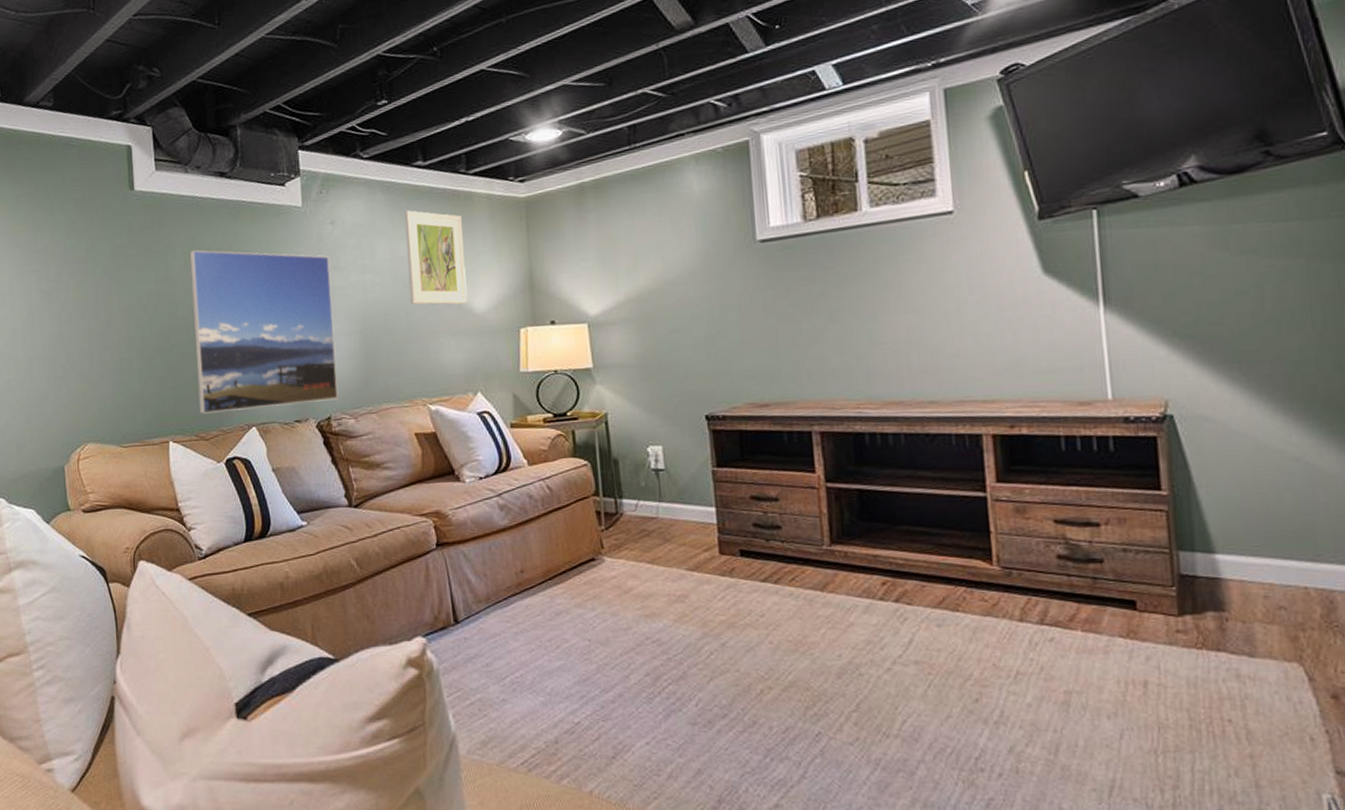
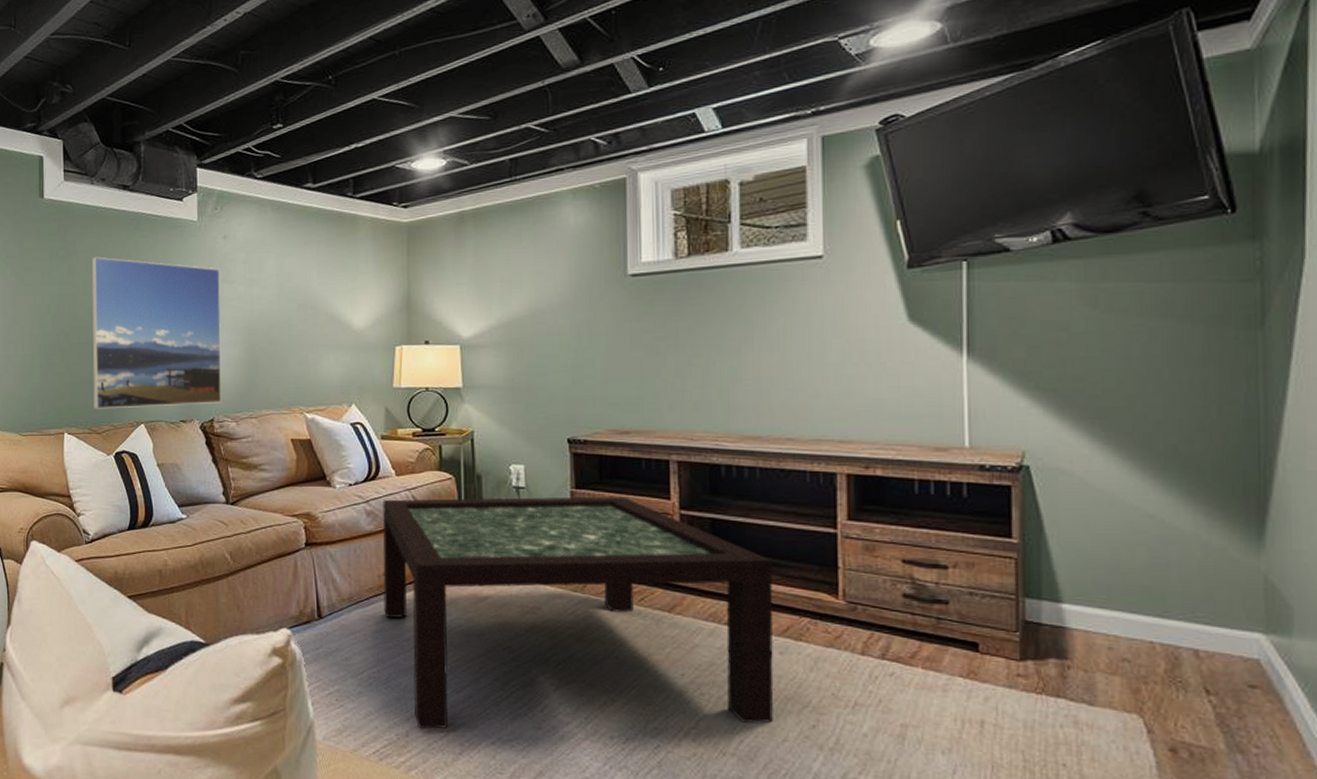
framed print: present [404,210,468,305] -> none [292,229,348,320]
coffee table: none [516,472,935,733] -> present [383,496,774,729]

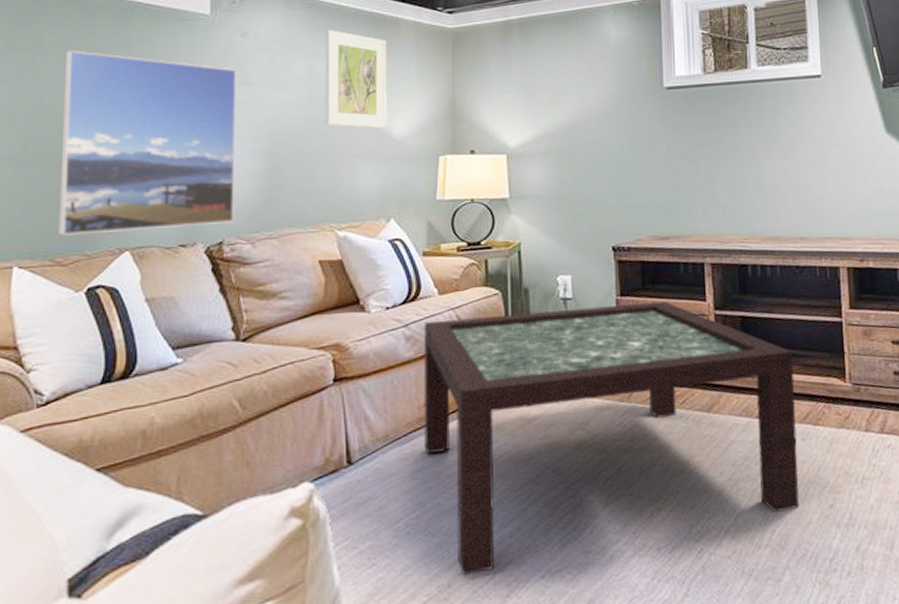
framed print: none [292,229,348,320] -> present [325,29,387,128]

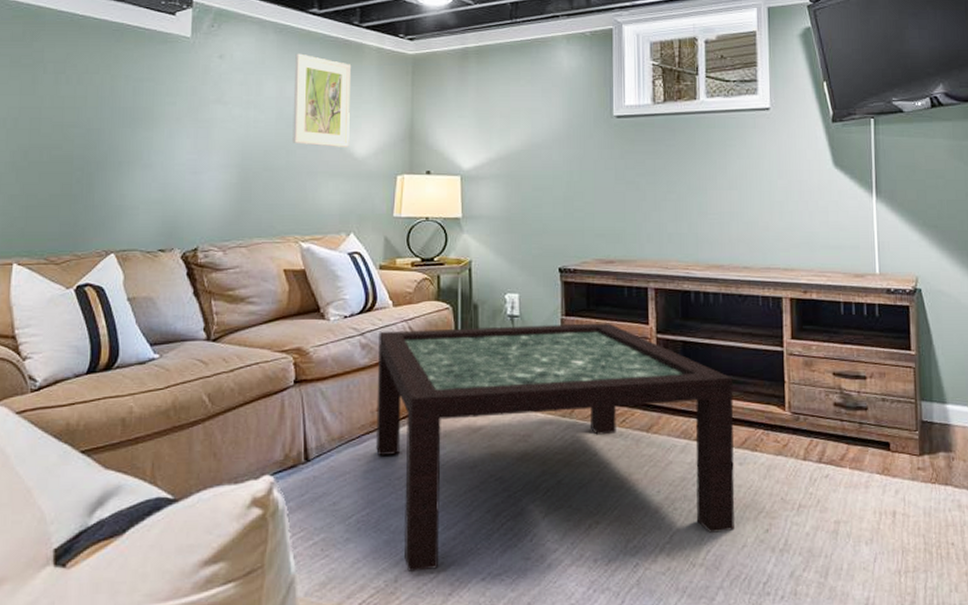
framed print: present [59,50,237,236] -> none [53,68,214,237]

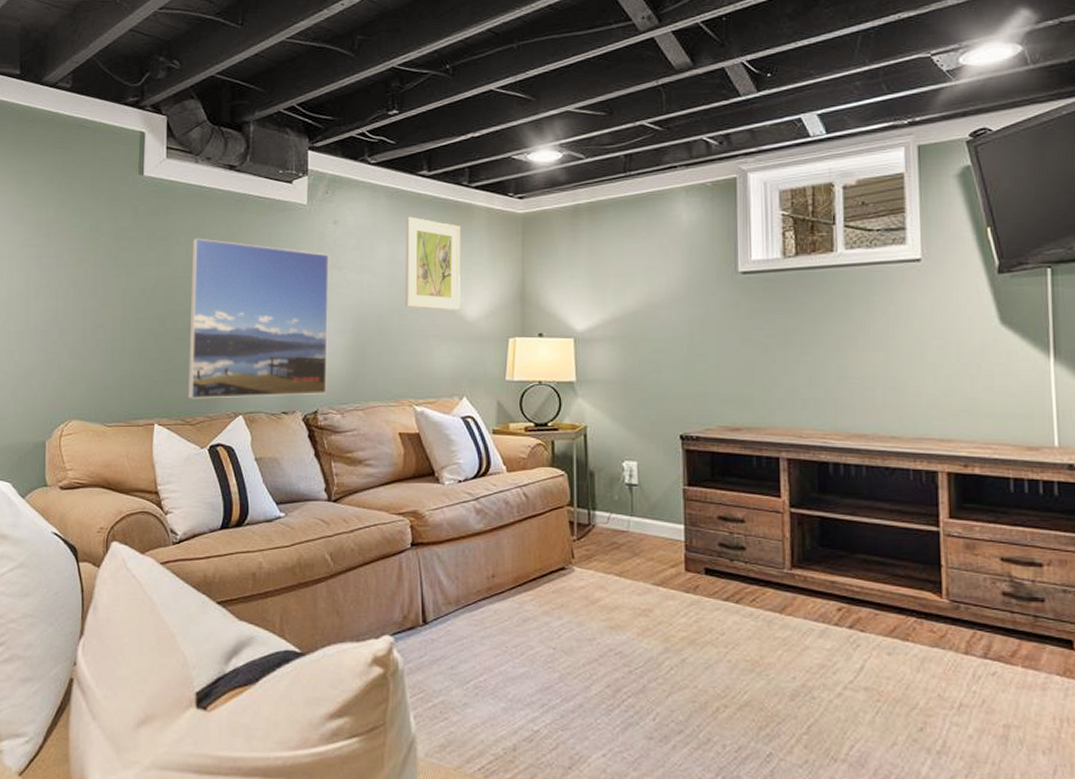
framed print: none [53,68,214,237] -> present [188,238,330,399]
coffee table: present [376,323,735,571] -> none [492,494,882,742]

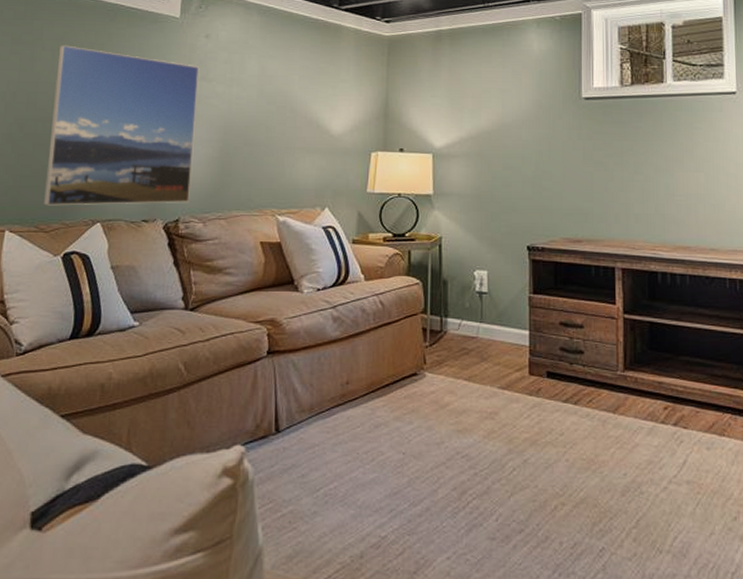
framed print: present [405,216,461,310] -> none [272,34,330,124]

